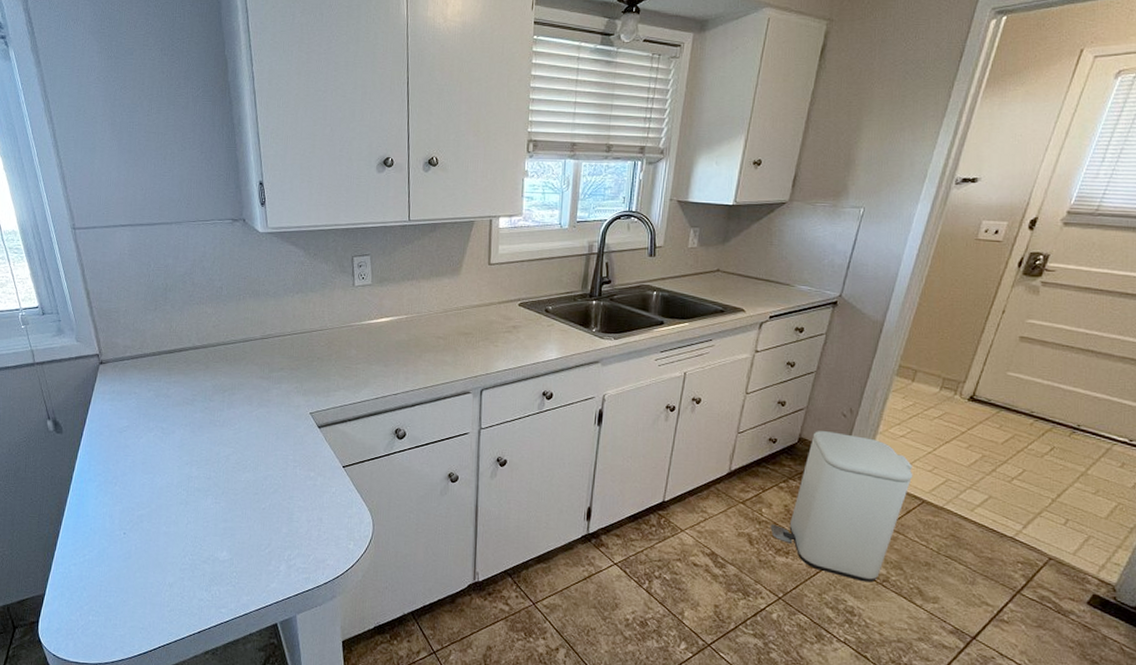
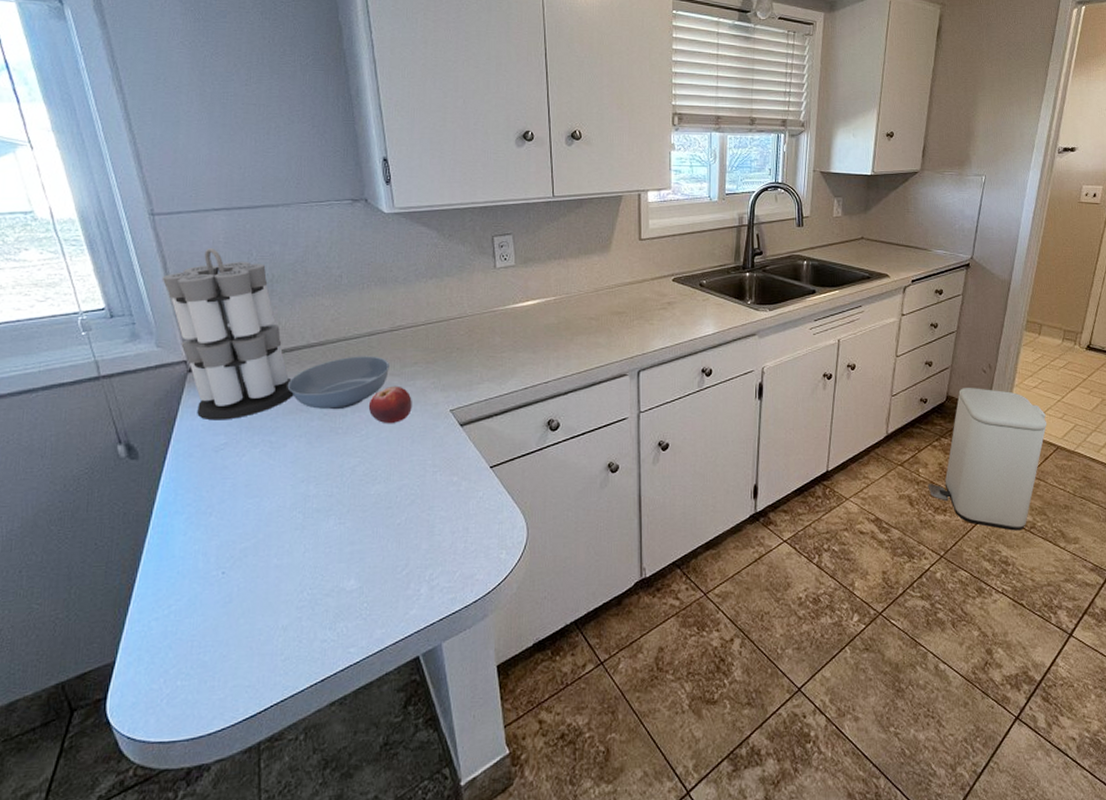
spice rack: none [80,258,181,407] -> present [161,247,294,421]
bowl: none [176,359,260,405] -> present [287,356,390,410]
fruit: none [241,387,278,421] -> present [368,386,412,424]

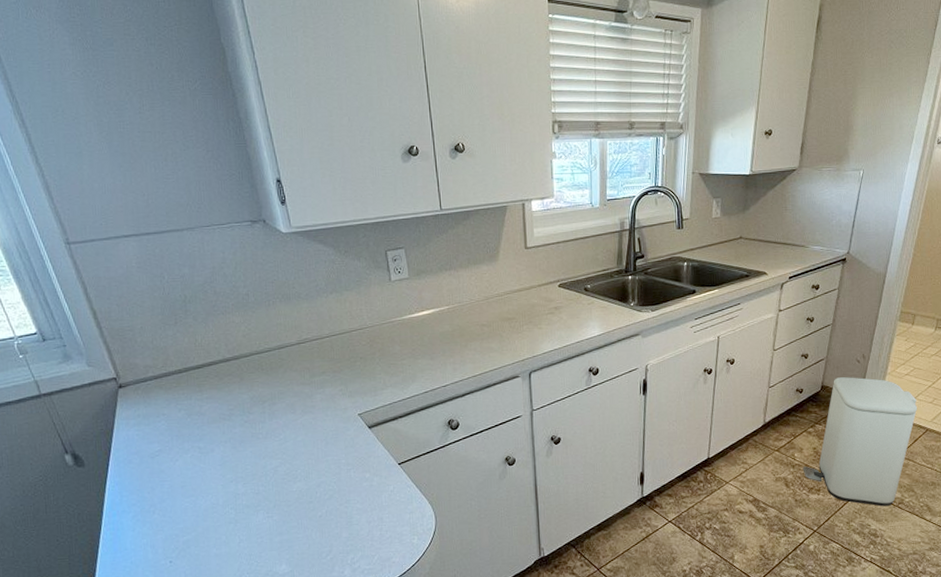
spice rack: present [161,247,294,421] -> none [84,272,216,431]
bowl: present [287,356,390,410] -> none [209,367,300,418]
fruit: present [368,386,412,424] -> none [284,394,324,429]

